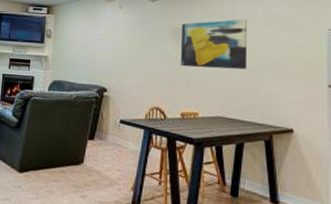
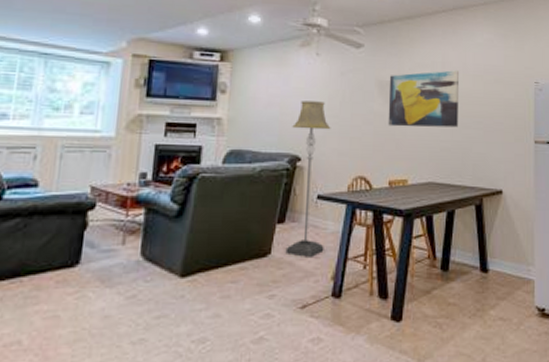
floor lamp: none [94,44,131,170] -> present [285,101,331,257]

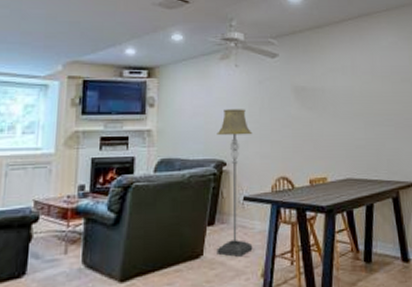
wall art: present [388,70,460,128] -> none [303,73,371,128]

